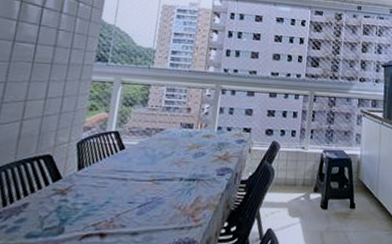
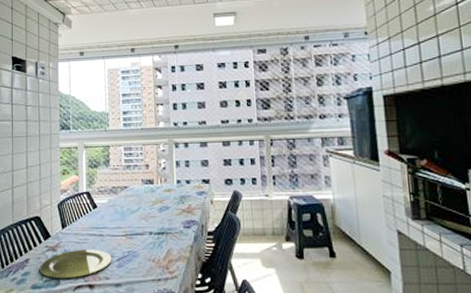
plate: none [40,193,133,227] -> present [40,249,112,279]

